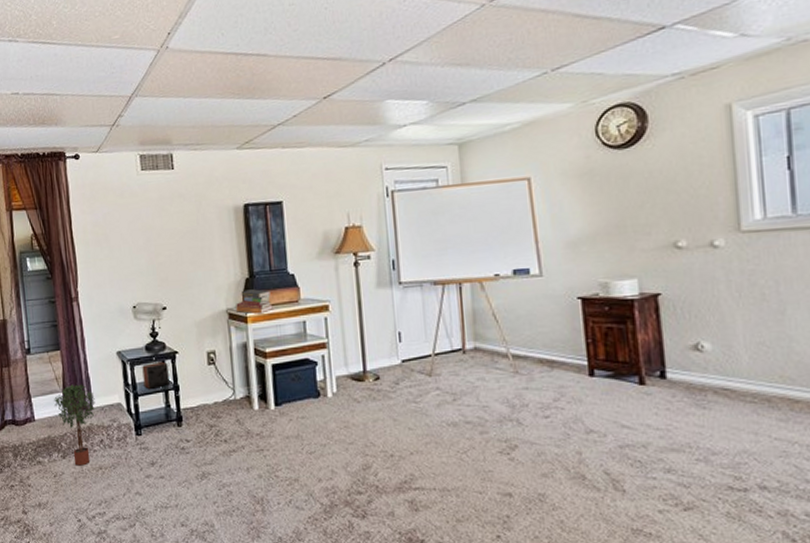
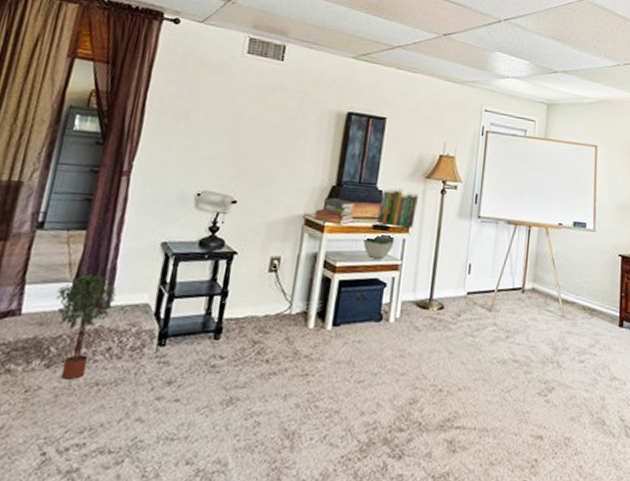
decorative box: present [142,361,170,389] -> none [184,260,221,292]
vase: none [286,306,317,340] -> present [363,223,395,259]
books: none [294,269,333,307] -> present [377,188,418,228]

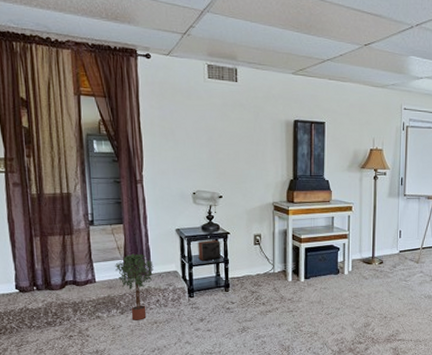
decorative box: none [184,260,221,292] -> present [198,239,221,261]
books: present [314,197,354,225] -> none [281,189,310,209]
vase: present [363,223,395,259] -> none [319,205,342,231]
books: present [377,188,418,228] -> none [327,178,356,207]

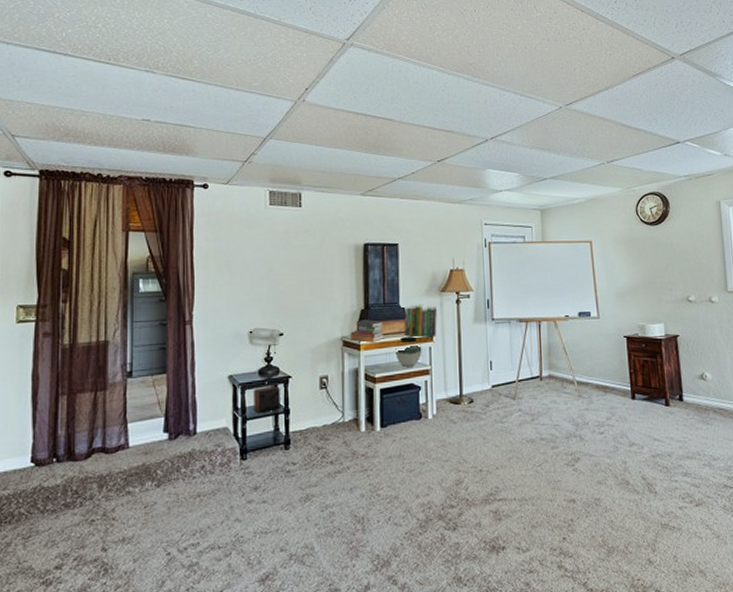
potted tree: present [115,253,155,320] -> none [154,408,201,495]
books: none [281,189,310,209] -> present [350,319,384,342]
vase: none [319,205,342,231] -> present [395,336,422,367]
books: none [327,178,356,207] -> present [404,304,437,338]

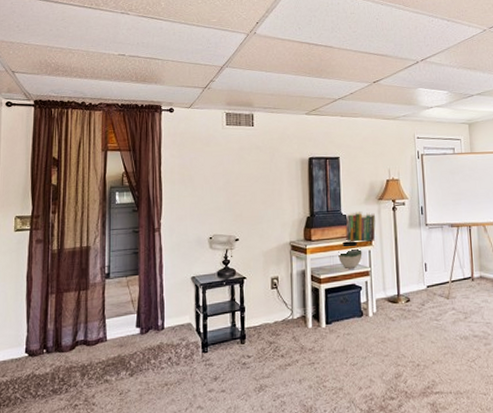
decorative box: present [253,385,280,413] -> none [213,285,237,310]
books: present [350,319,384,342] -> none [298,226,328,247]

